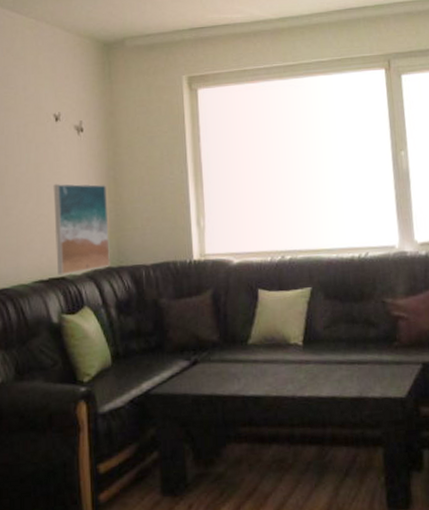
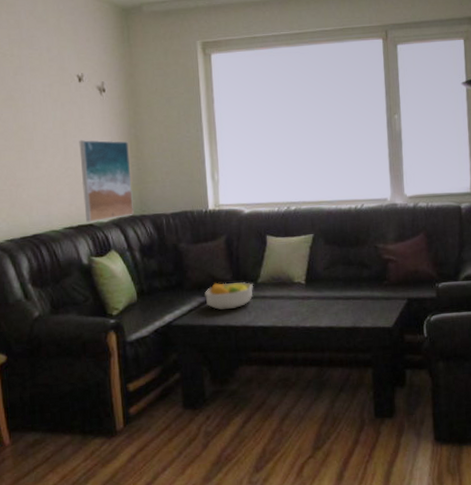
fruit bowl: none [188,343,243,377] -> present [205,282,254,310]

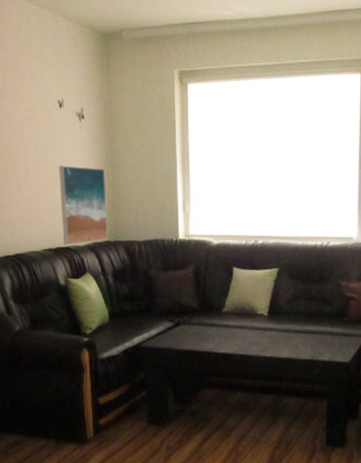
fruit bowl: present [205,282,254,310] -> none [172,310,218,336]

